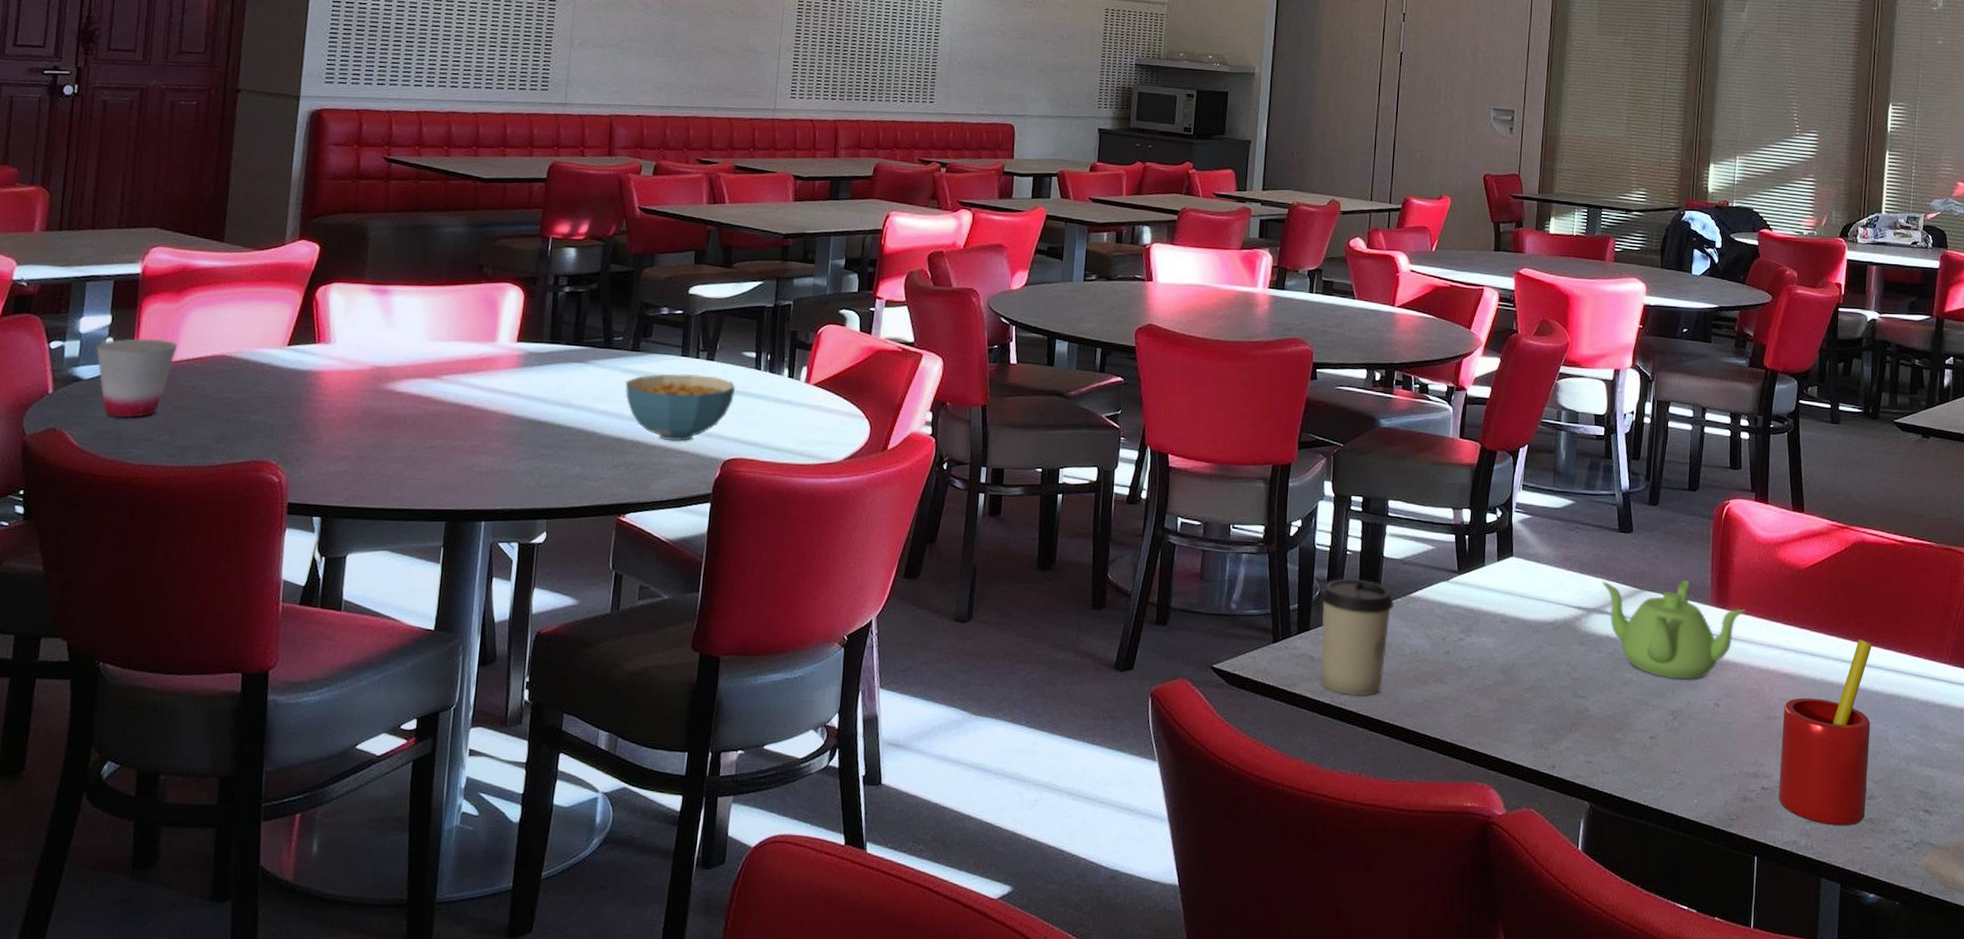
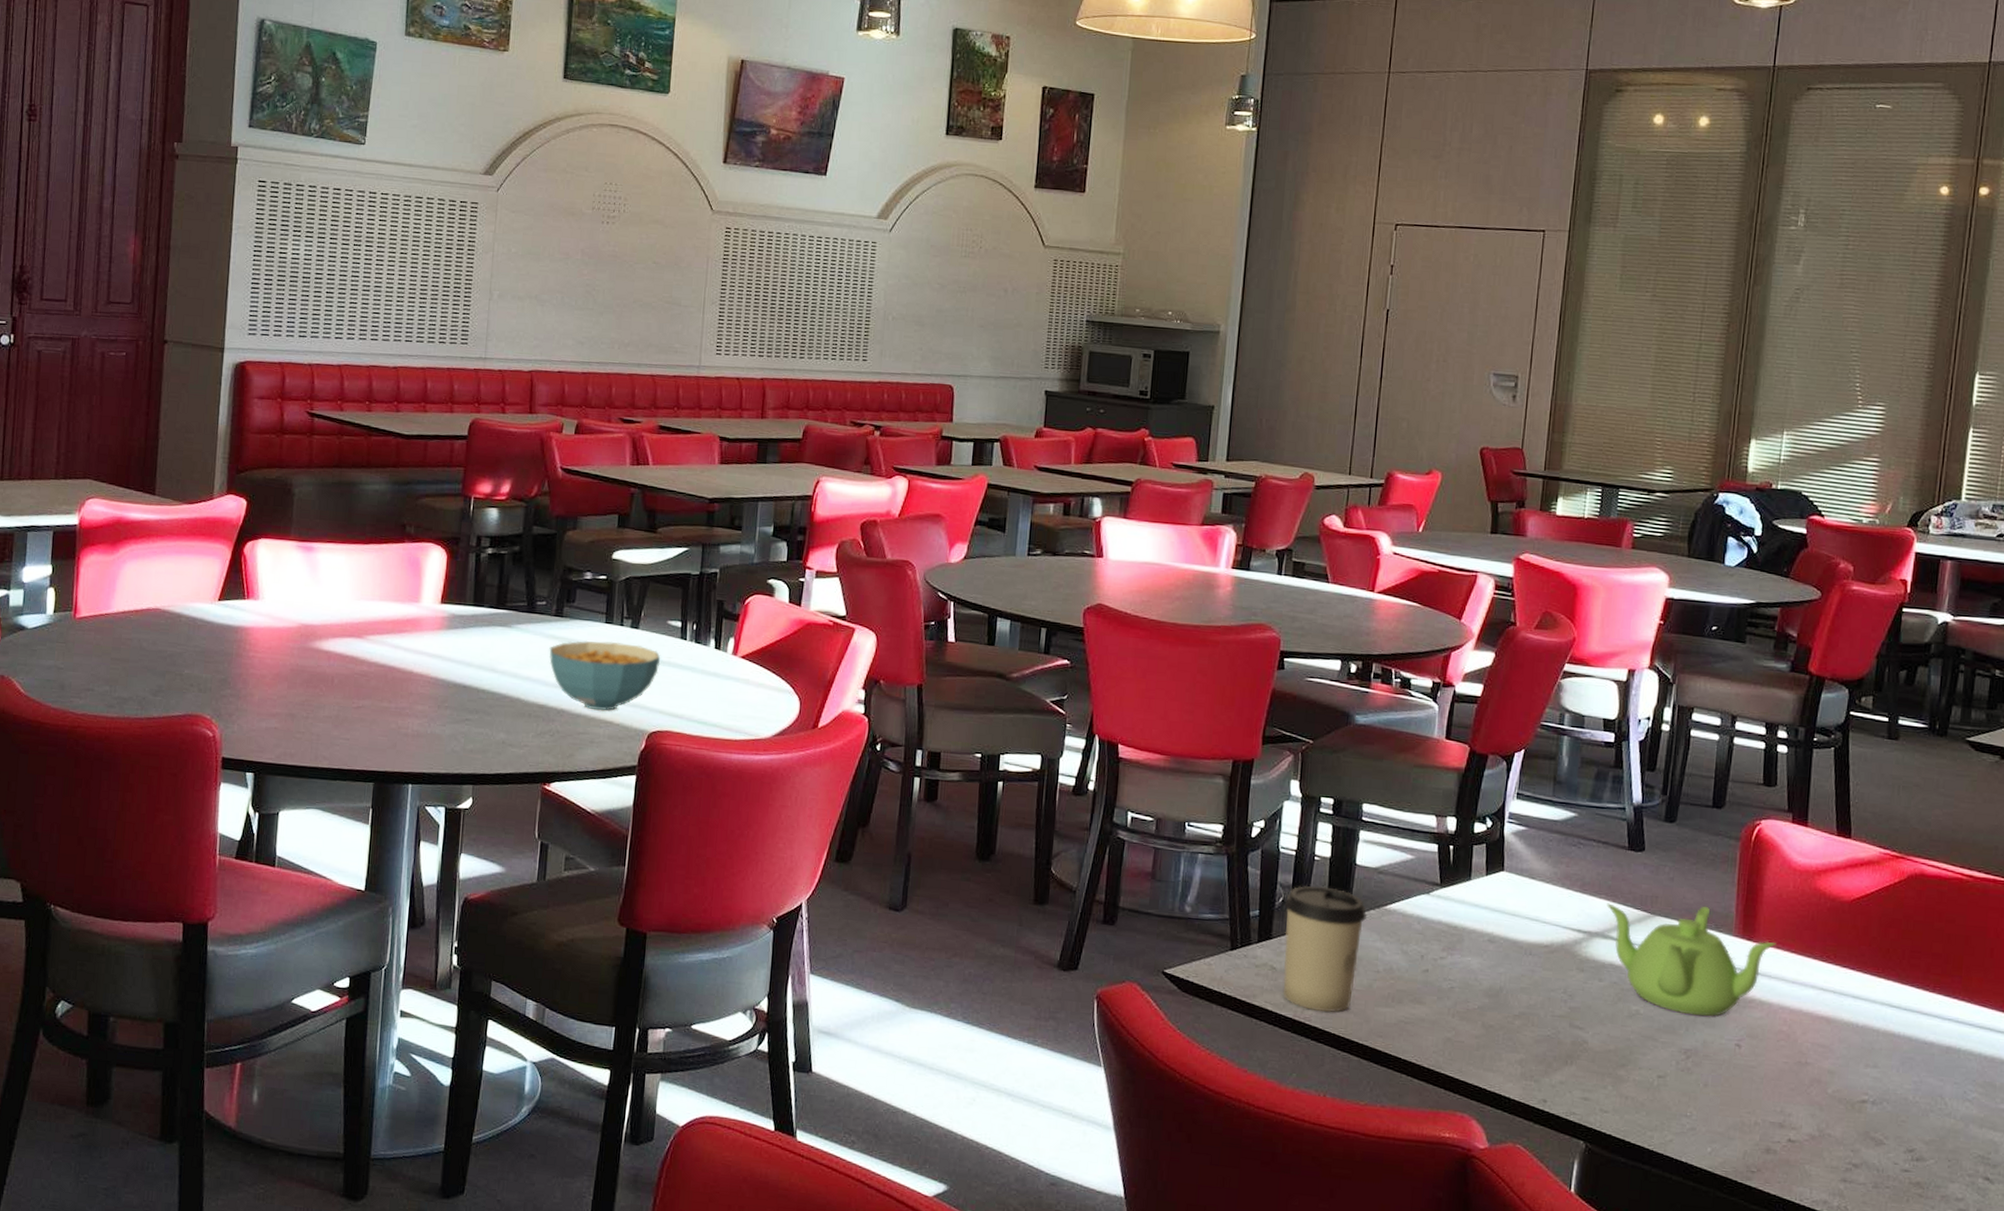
cup: present [96,338,178,418] -> none [38,589,115,668]
straw: present [1779,639,1872,826] -> none [1808,983,1928,1189]

